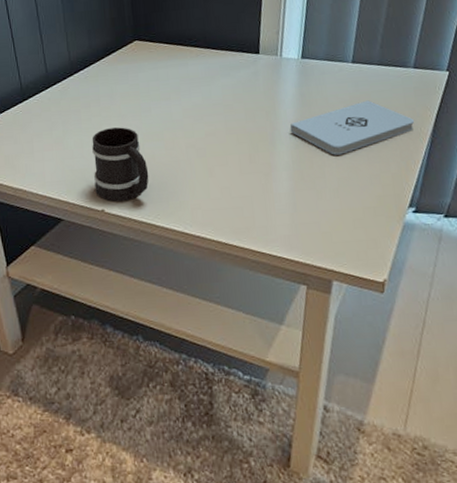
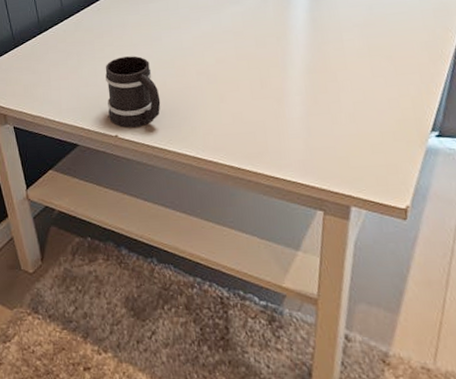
notepad: present [290,100,415,155] -> none [301,23,435,80]

